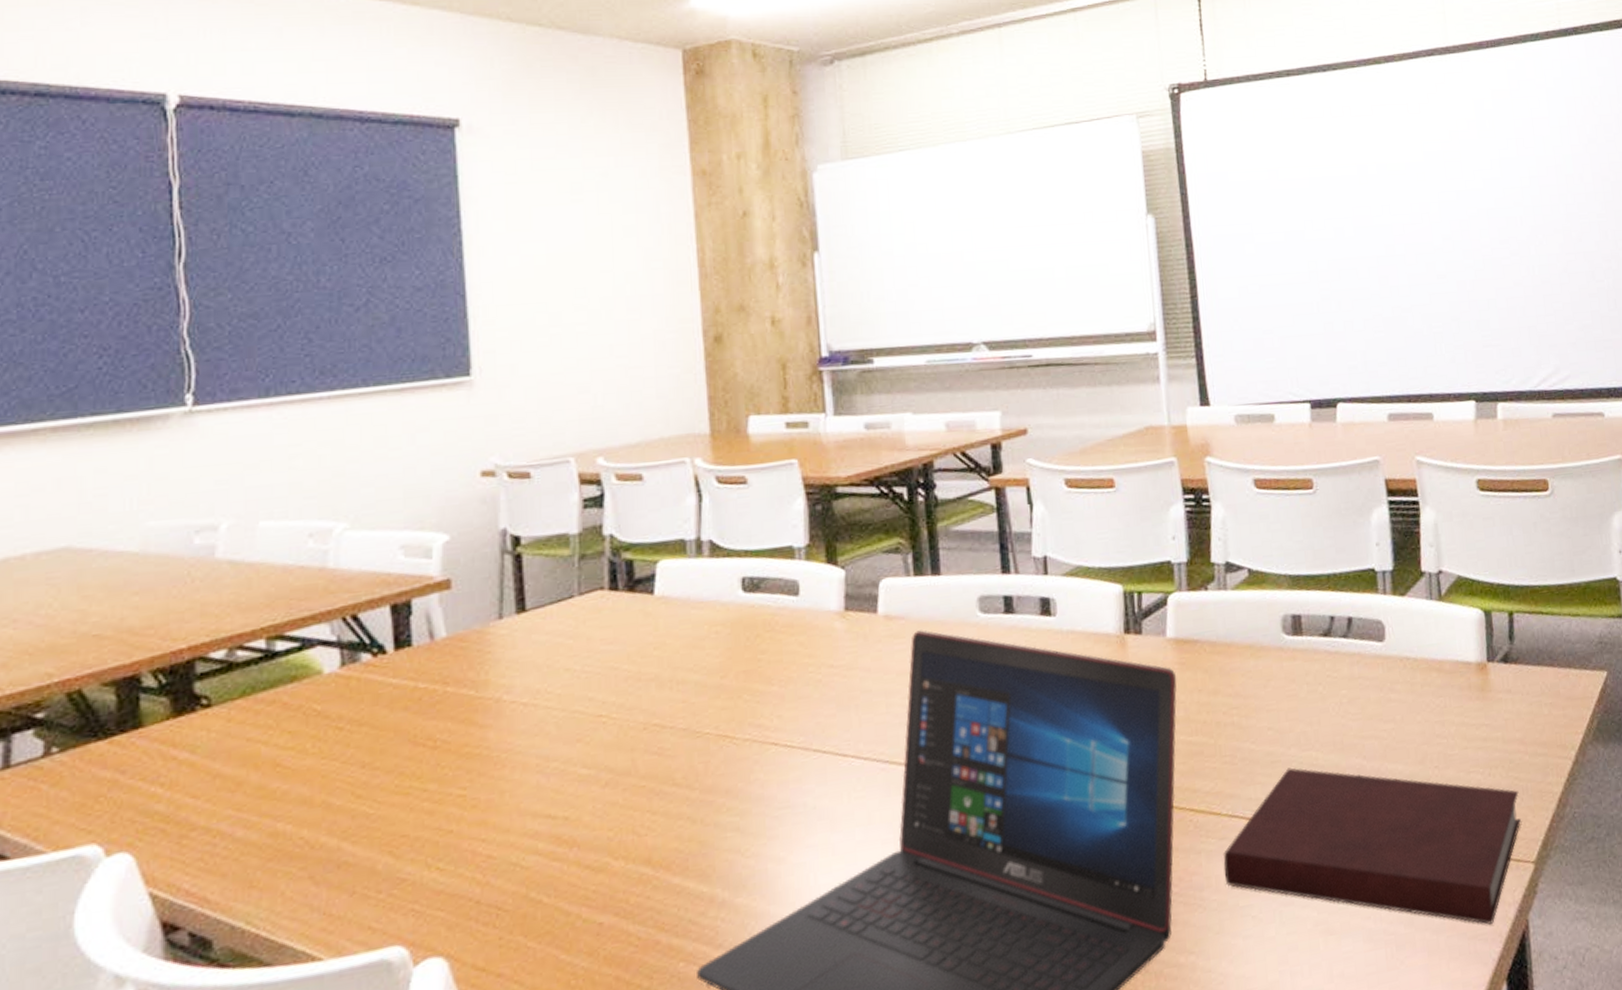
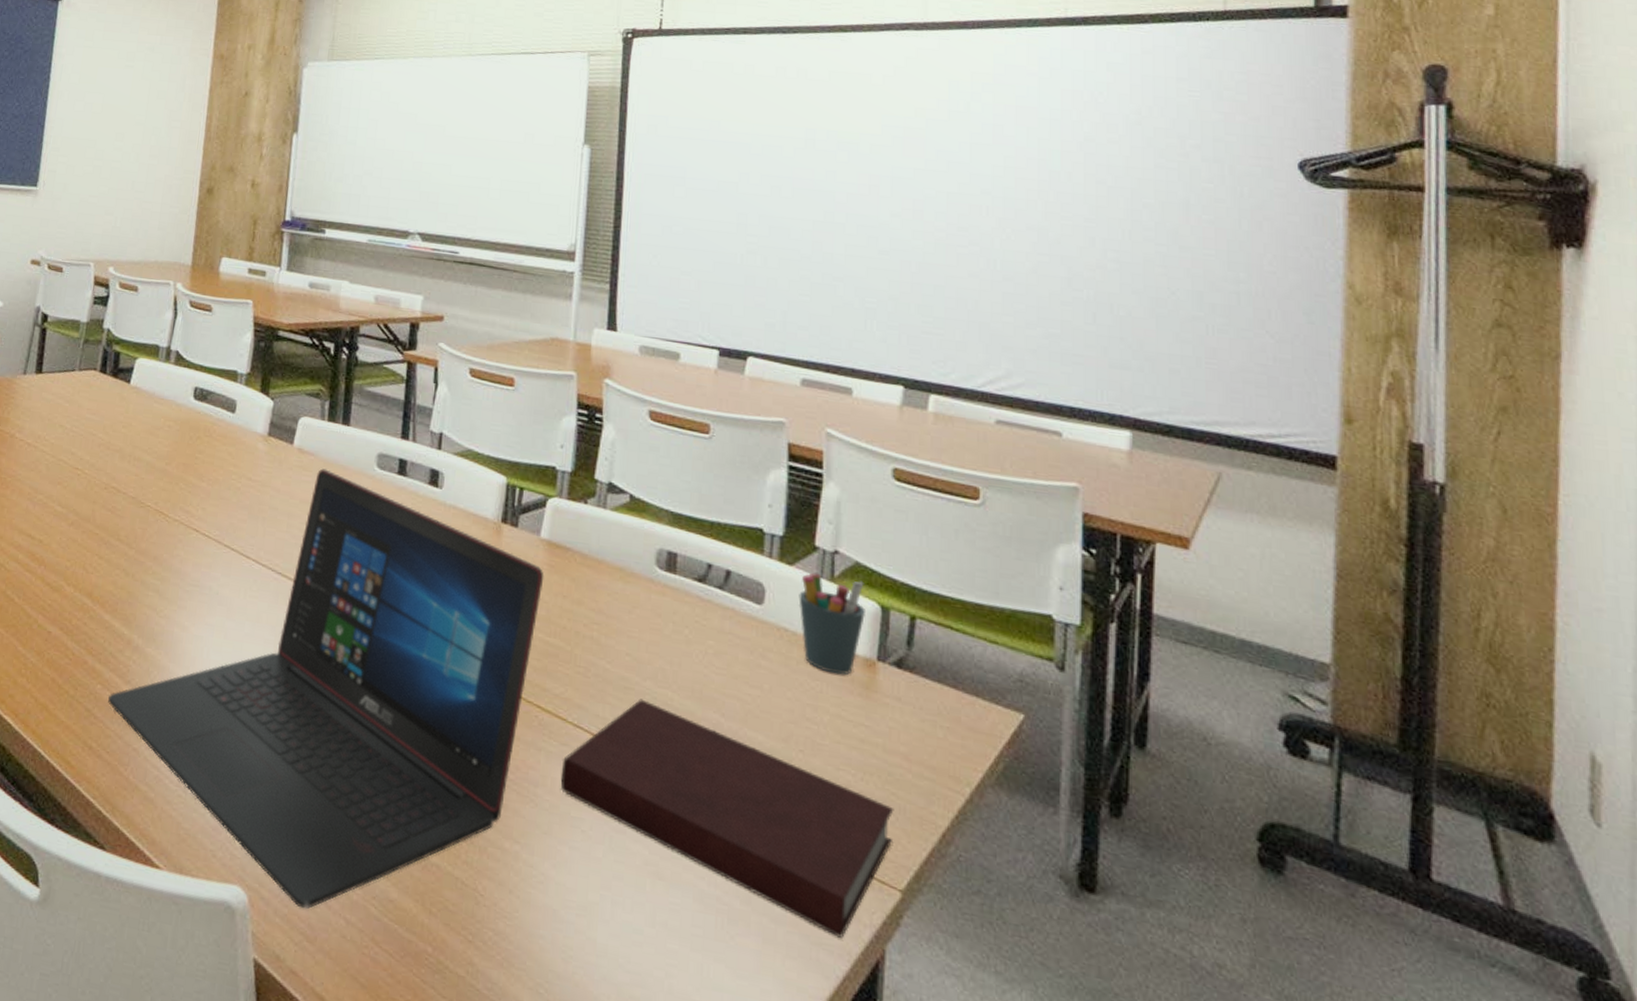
pen holder: none [1414,592,1472,687] -> present [798,572,865,675]

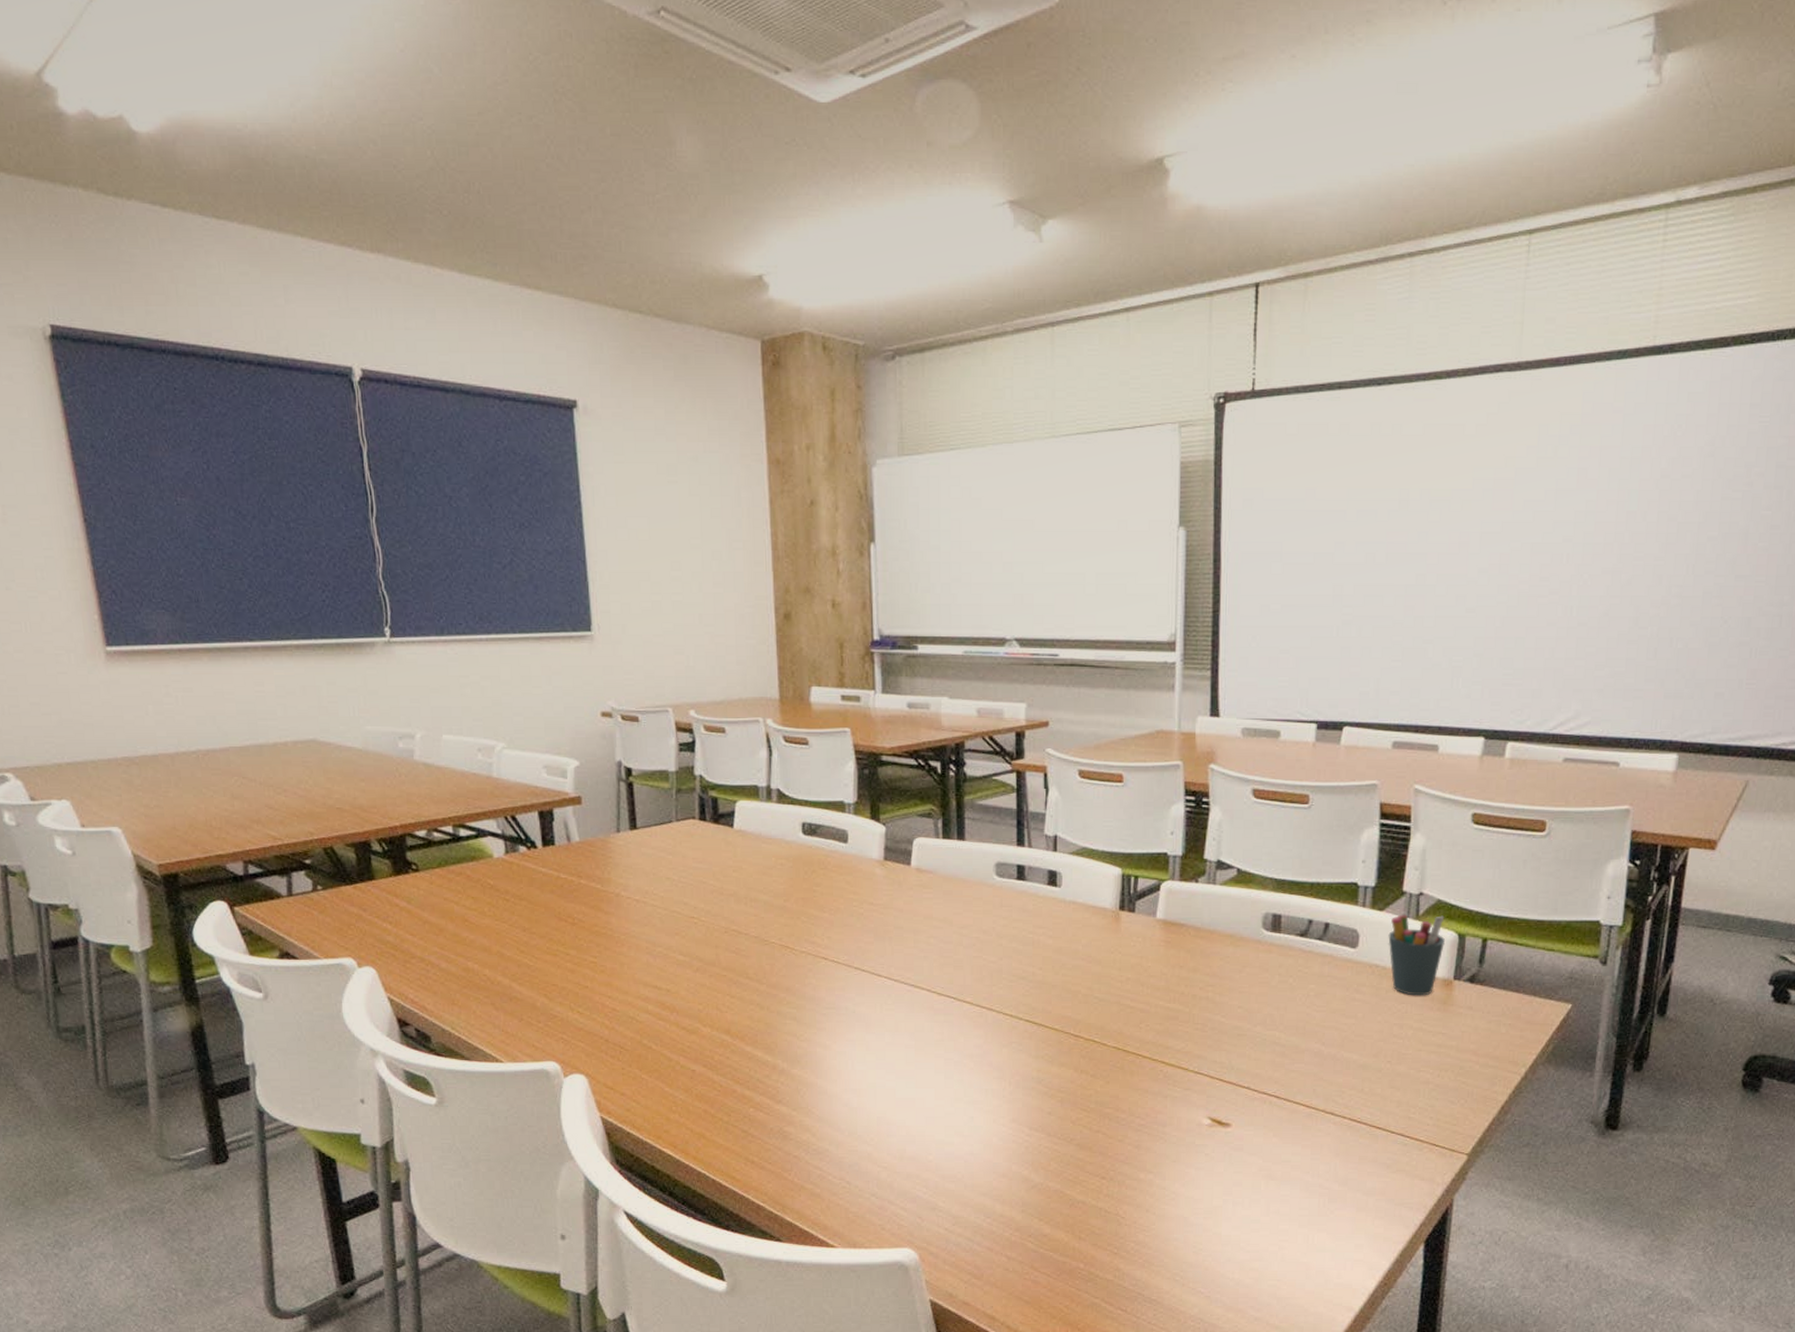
laptop: present [108,468,544,909] -> none [763,884,1162,1255]
notebook: present [560,699,894,938] -> none [1185,1042,1464,1197]

